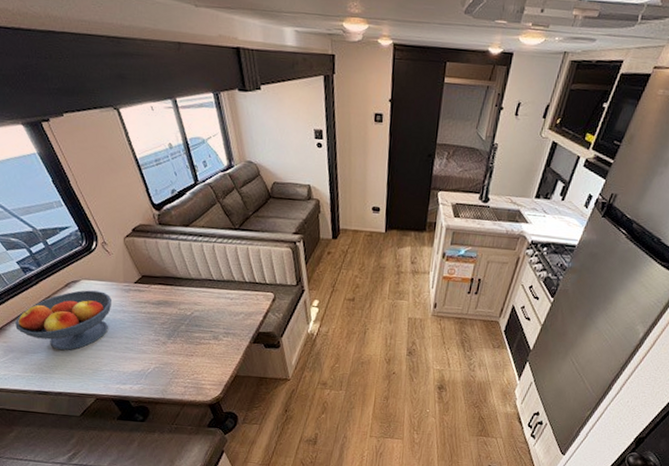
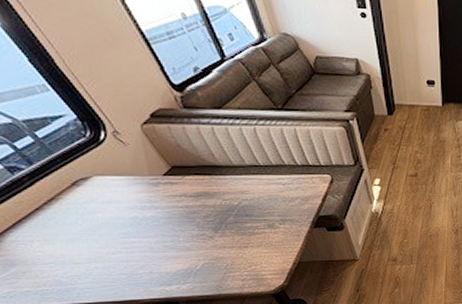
fruit bowl: present [15,290,111,351] -> none [11,187,139,258]

